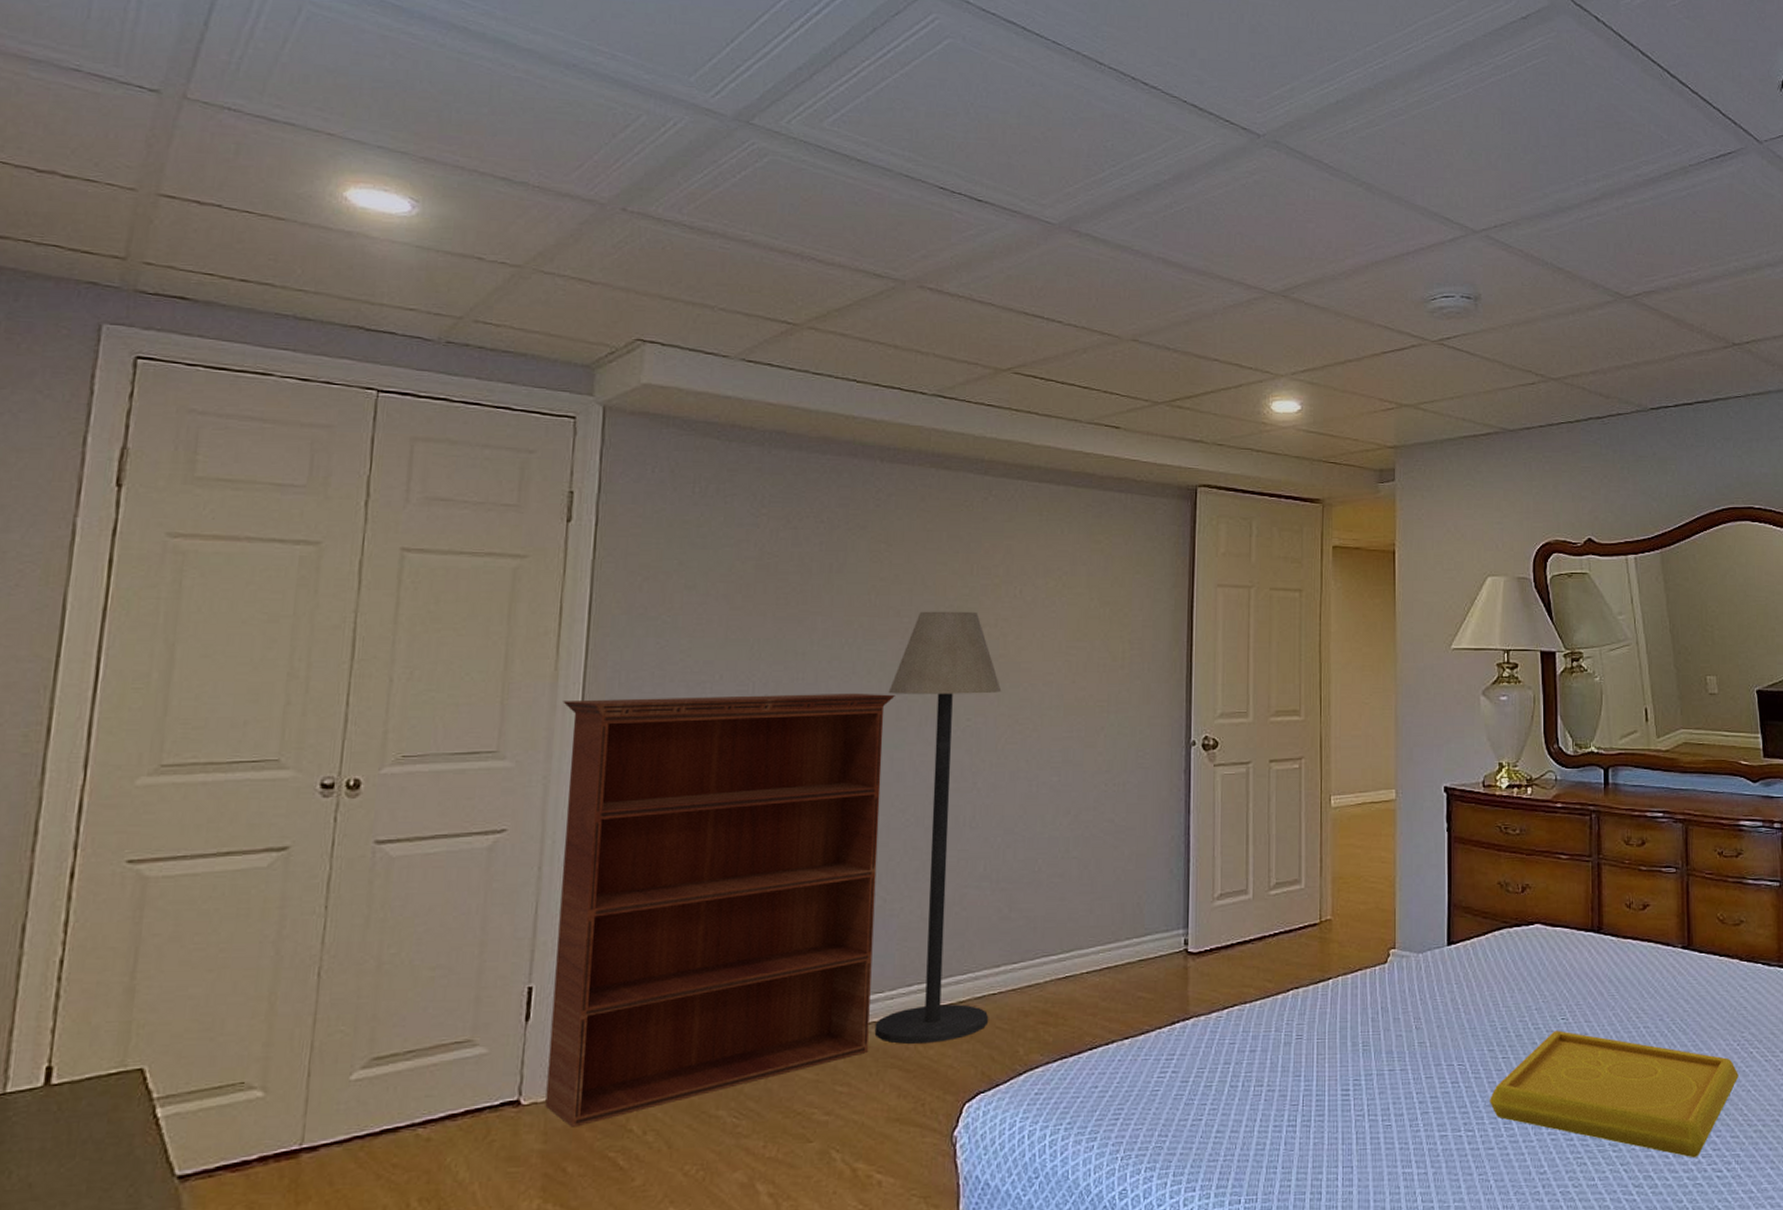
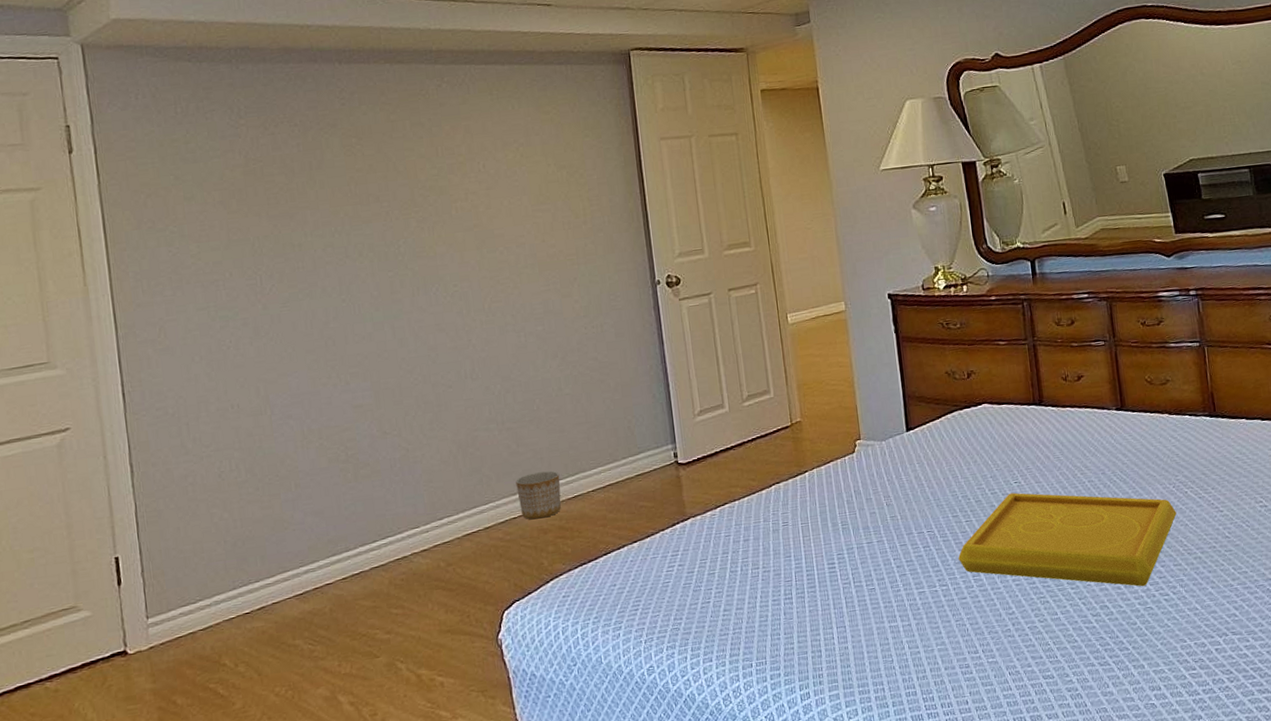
bookcase: present [545,693,895,1127] -> none [96,271,414,668]
floor lamp: present [874,611,1002,1044] -> none [380,189,513,569]
planter: none [1001,944,1052,998] -> present [516,471,562,520]

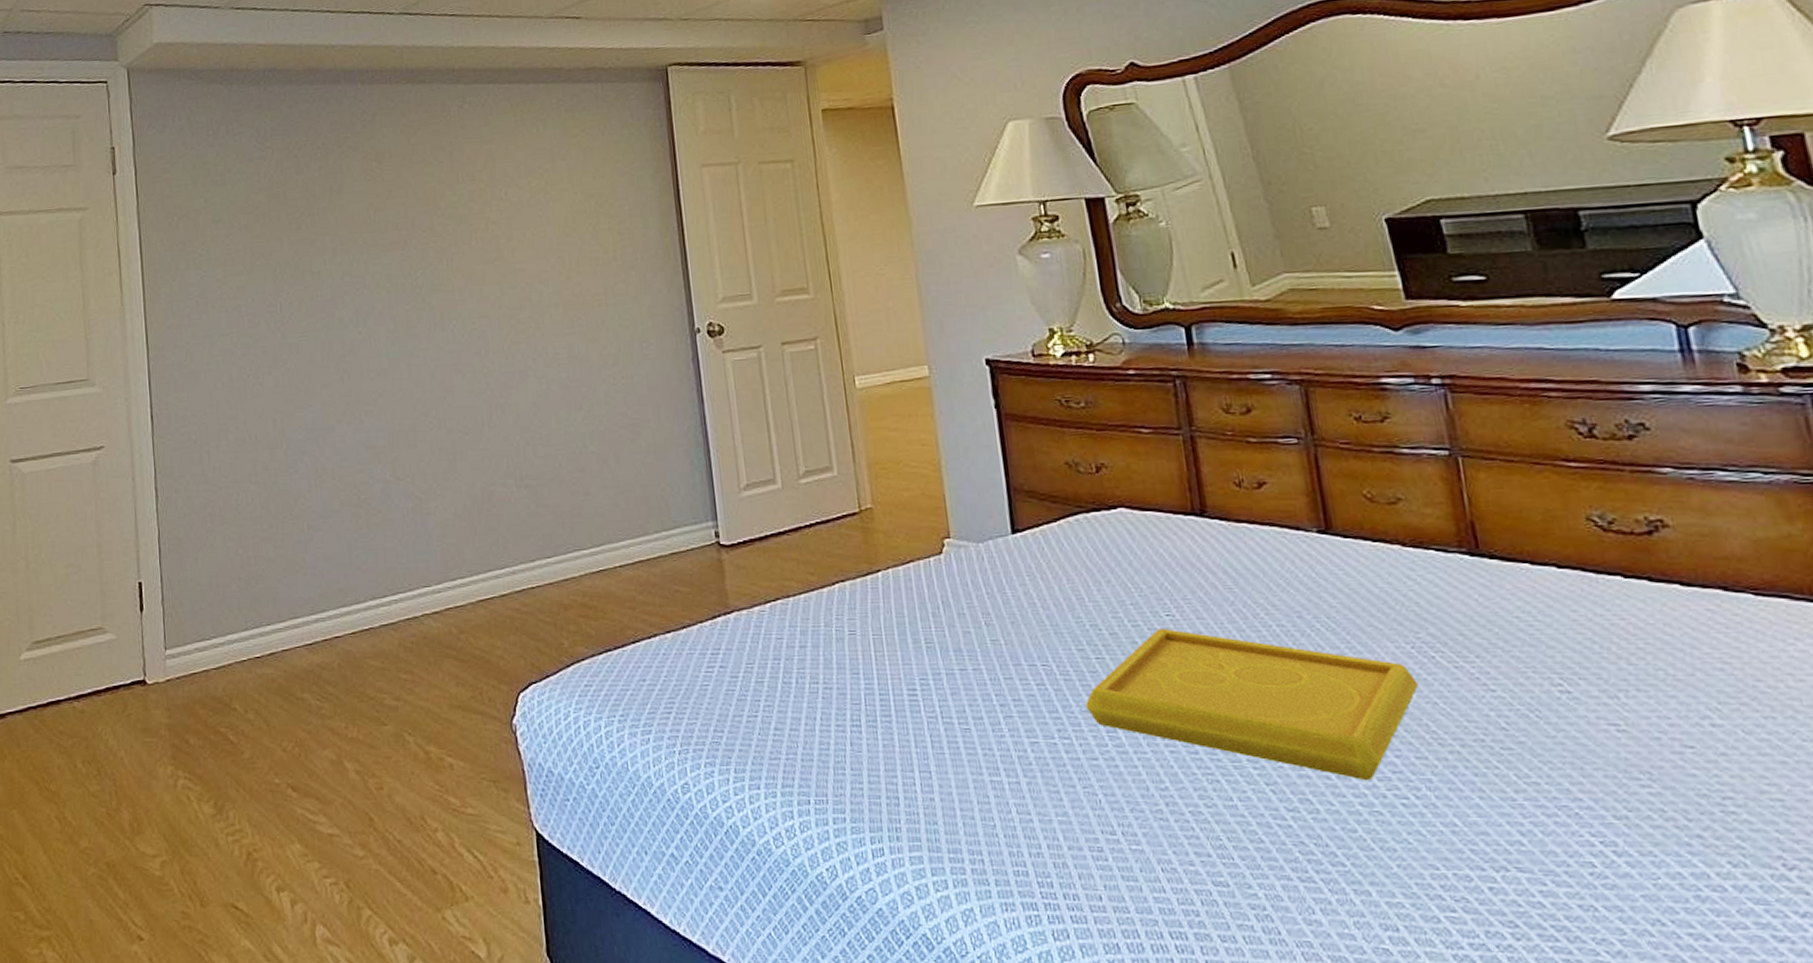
planter: present [516,471,562,520] -> none [534,538,585,592]

